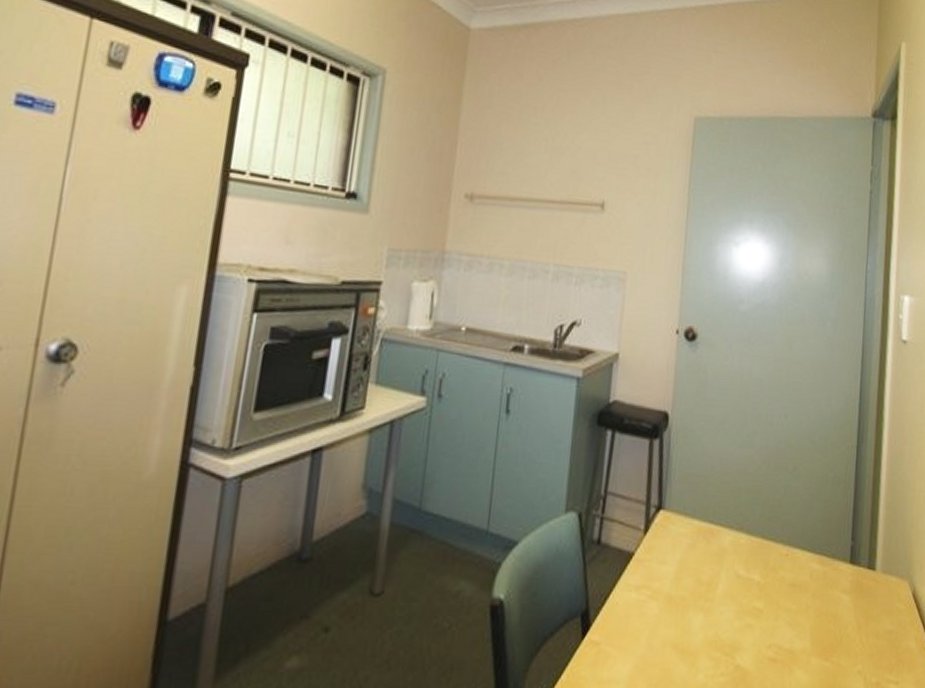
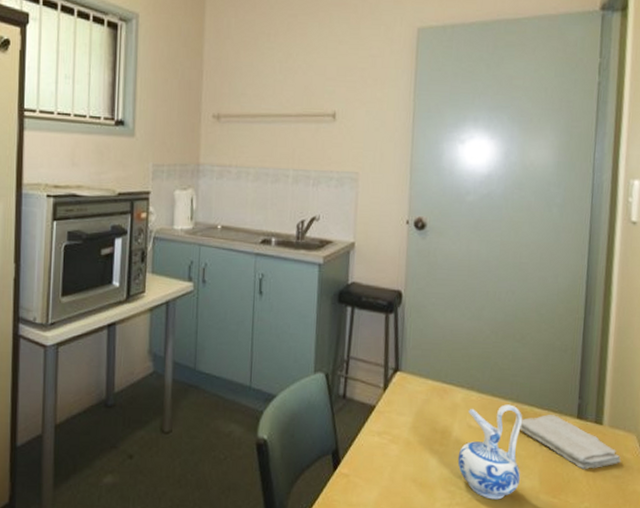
ceramic pitcher: none [723,548,795,667] -> present [457,404,523,500]
washcloth: none [791,559,895,625] -> present [520,414,622,470]

